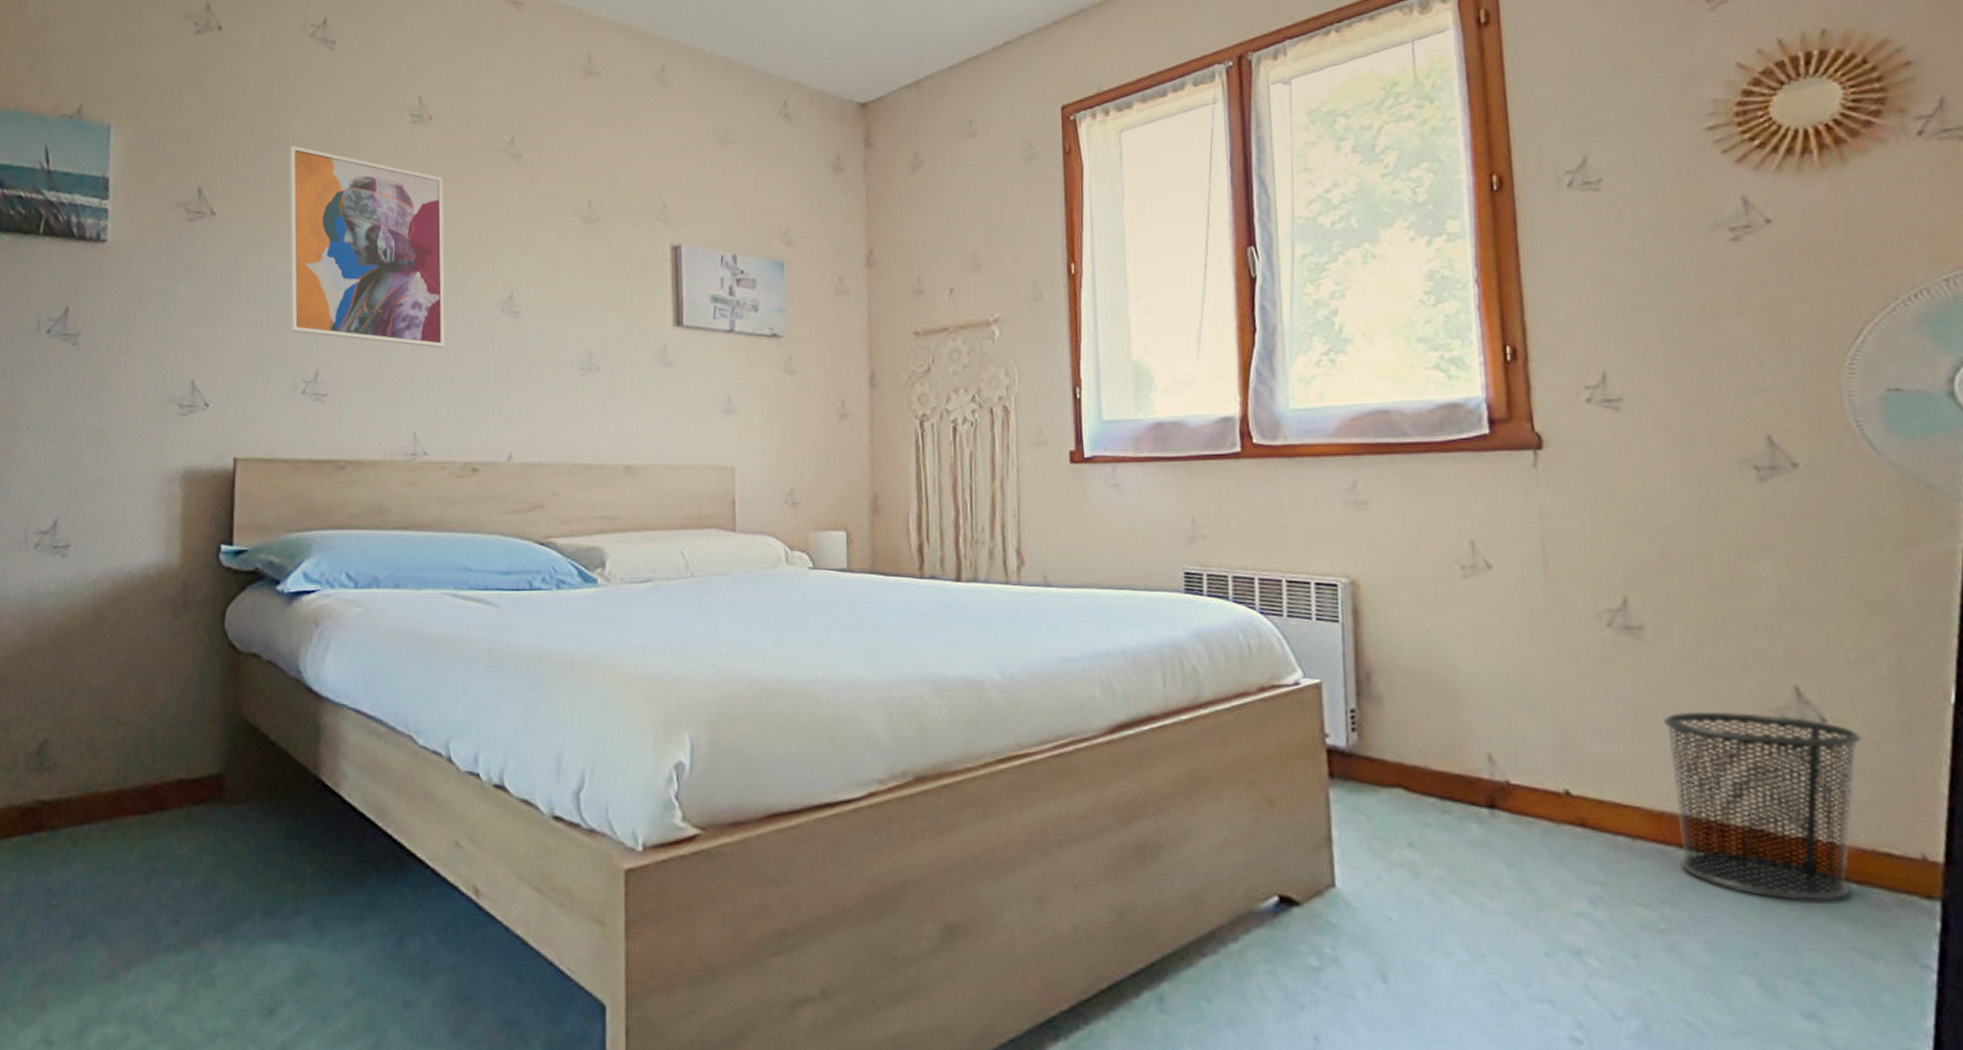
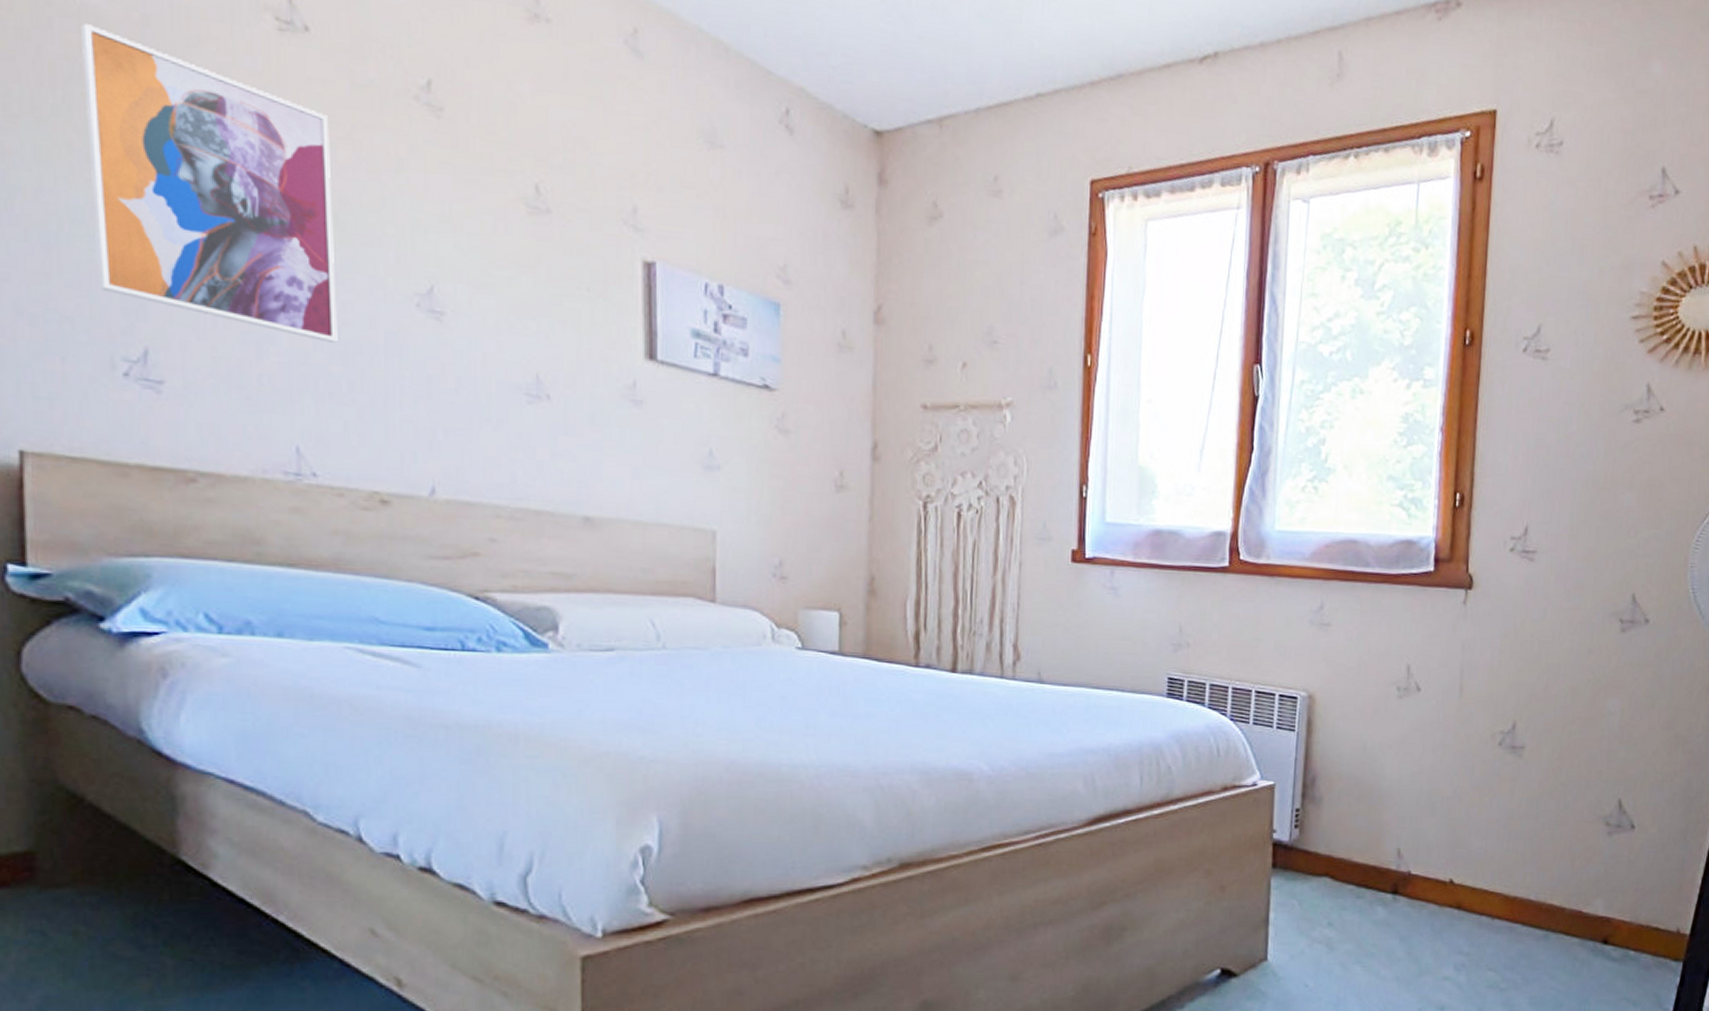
waste bin: present [1663,711,1862,901] -> none [1522,817,1655,964]

